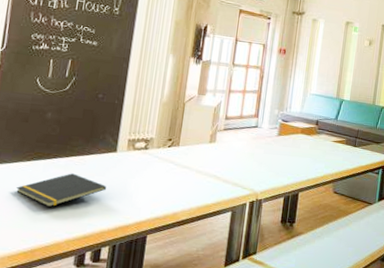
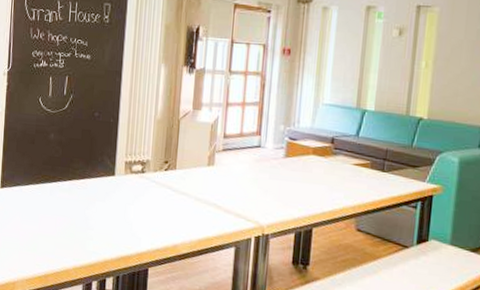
notepad: present [16,173,107,208] -> none [29,197,108,233]

